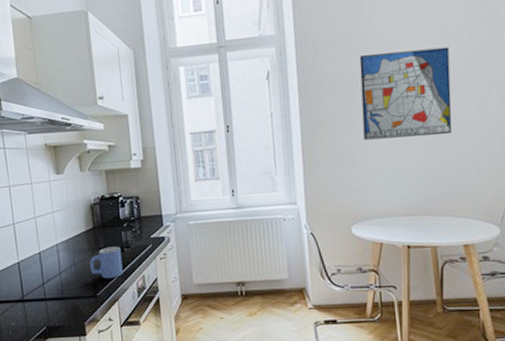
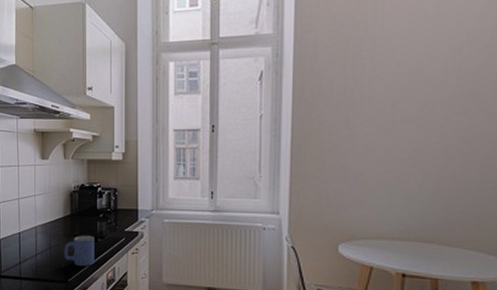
wall art: present [359,47,452,140] -> none [362,55,476,153]

